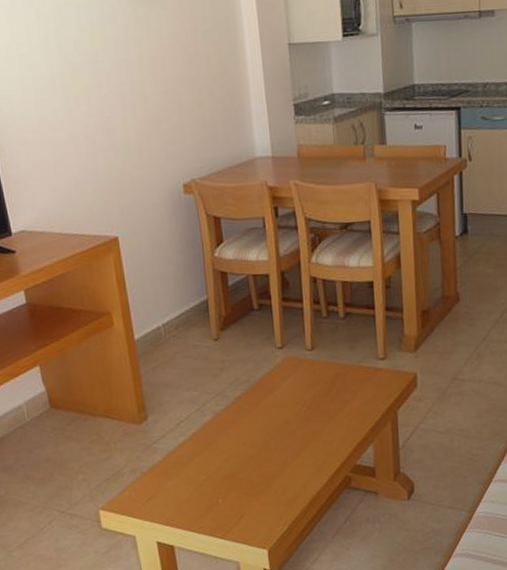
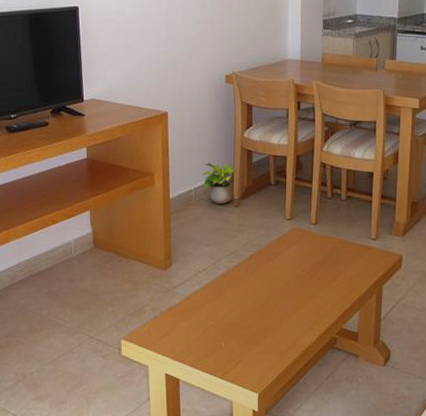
potted plant: none [169,290,210,341] -> present [202,162,235,205]

